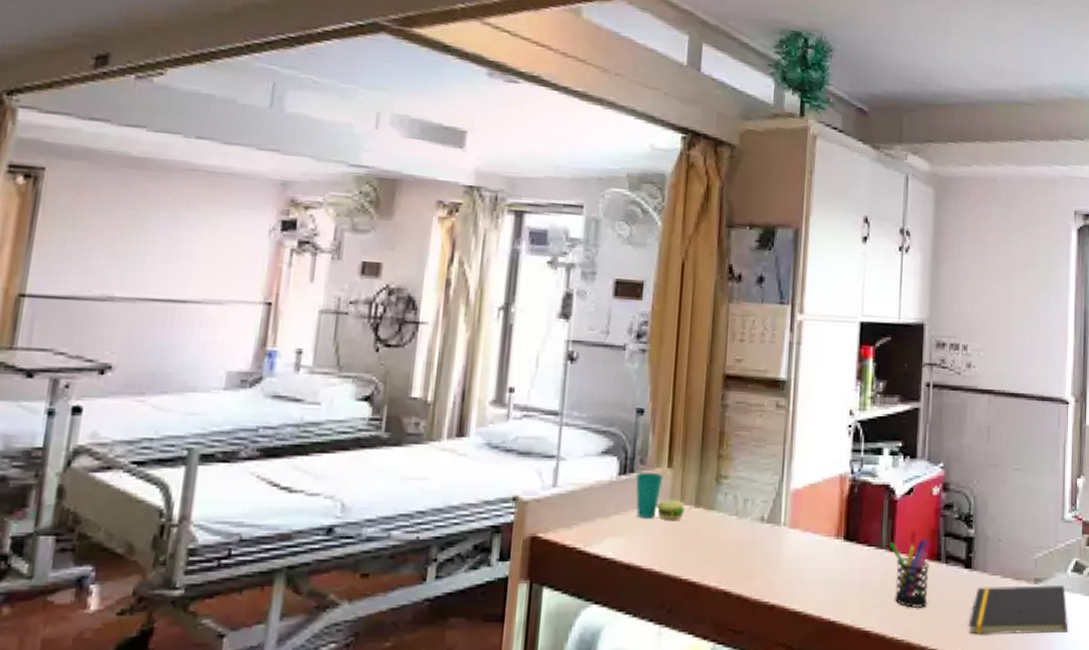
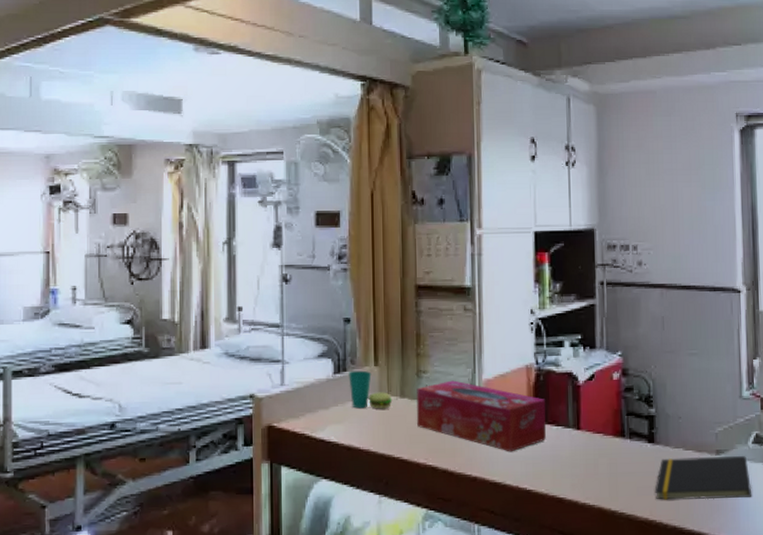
tissue box: none [712,488,859,576] -> present [416,380,546,452]
pen holder: present [888,530,933,608] -> none [575,411,616,478]

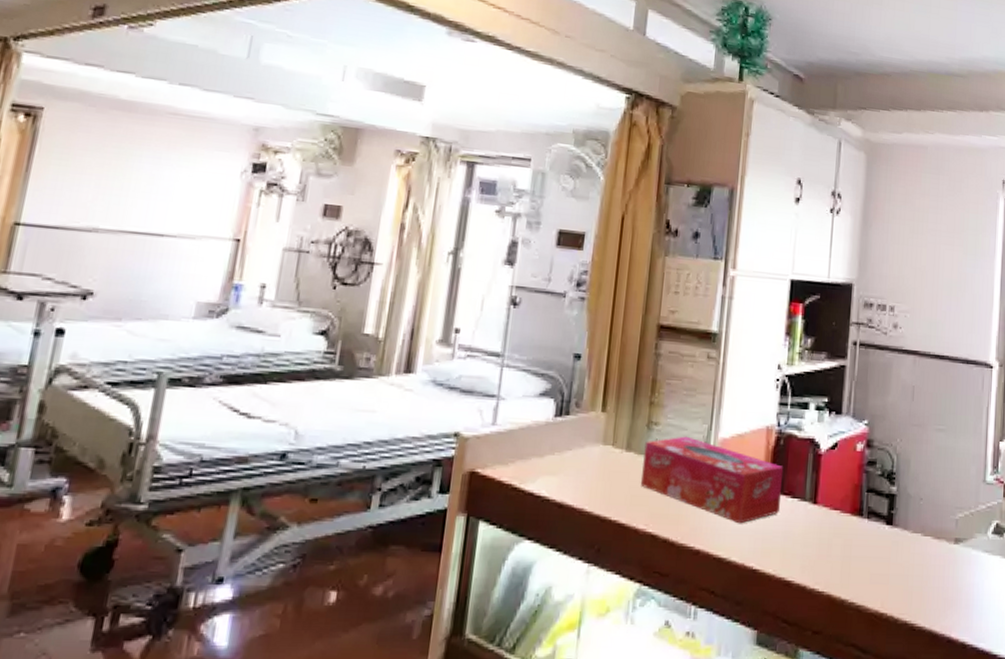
cup: present [349,370,393,409] -> none [570,415,617,463]
notepad: present [654,456,752,500] -> none [888,544,988,595]

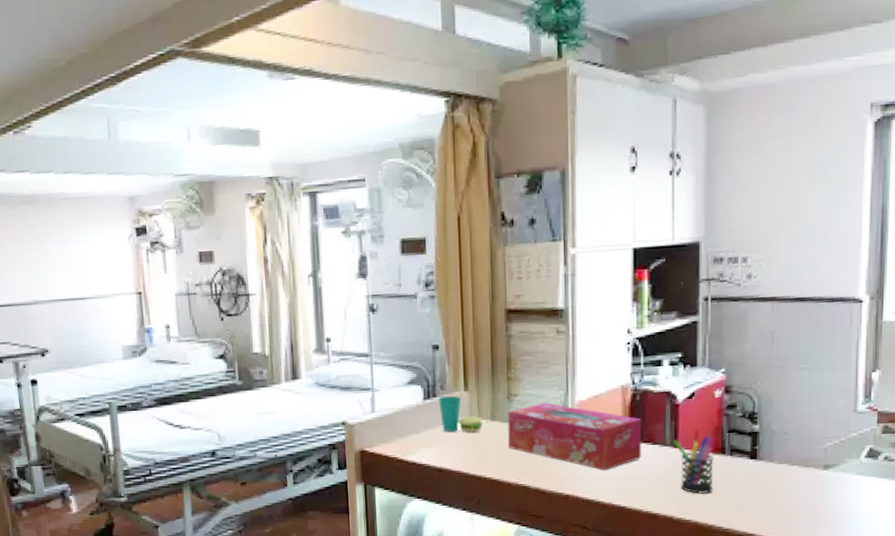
cup: none [570,415,617,463] -> present [438,395,483,433]
pen holder: none [812,484,855,561] -> present [672,429,716,494]

